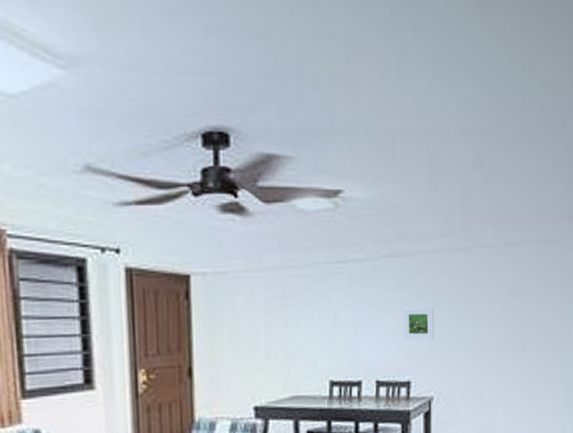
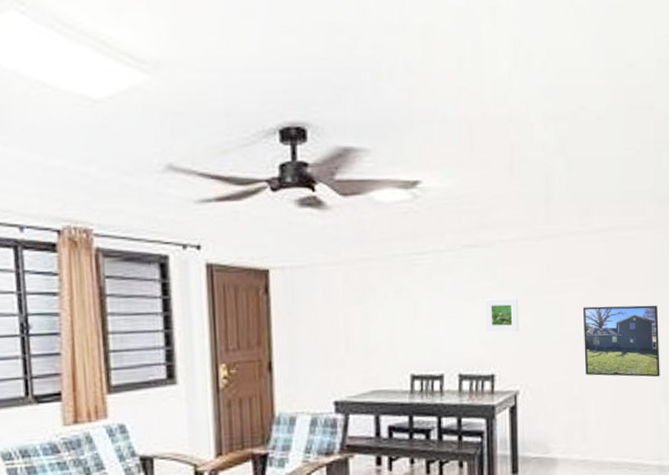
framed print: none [494,316,565,385] -> present [582,305,660,377]

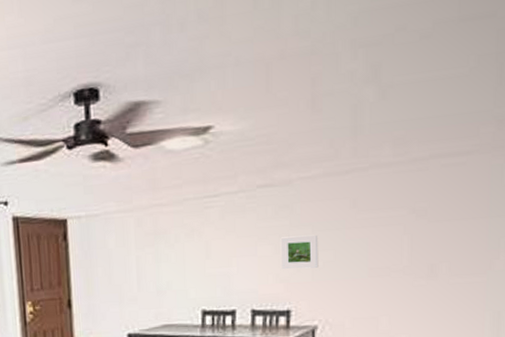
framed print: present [582,305,660,377] -> none [394,235,492,313]

